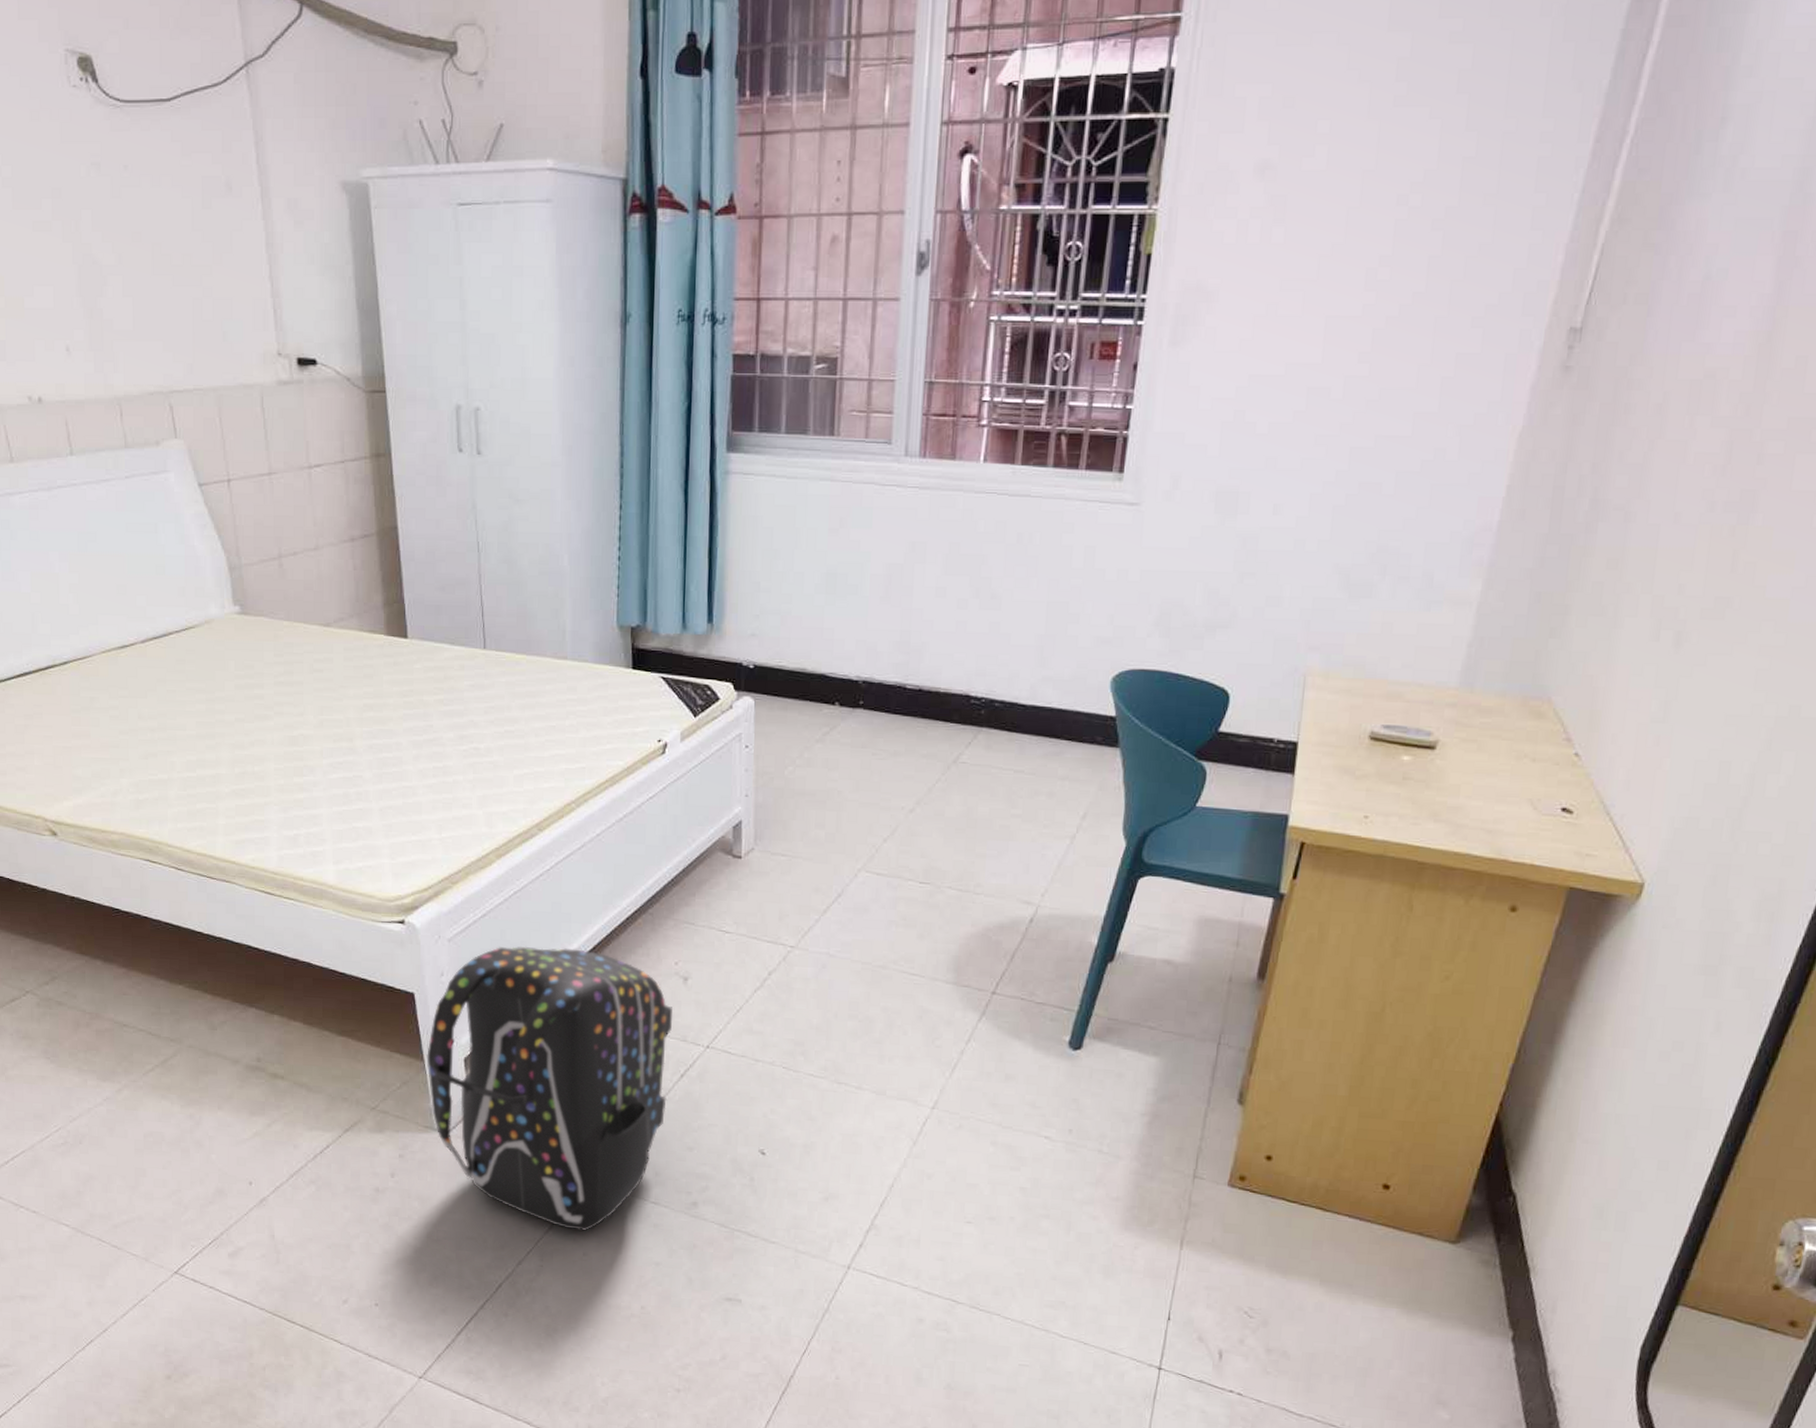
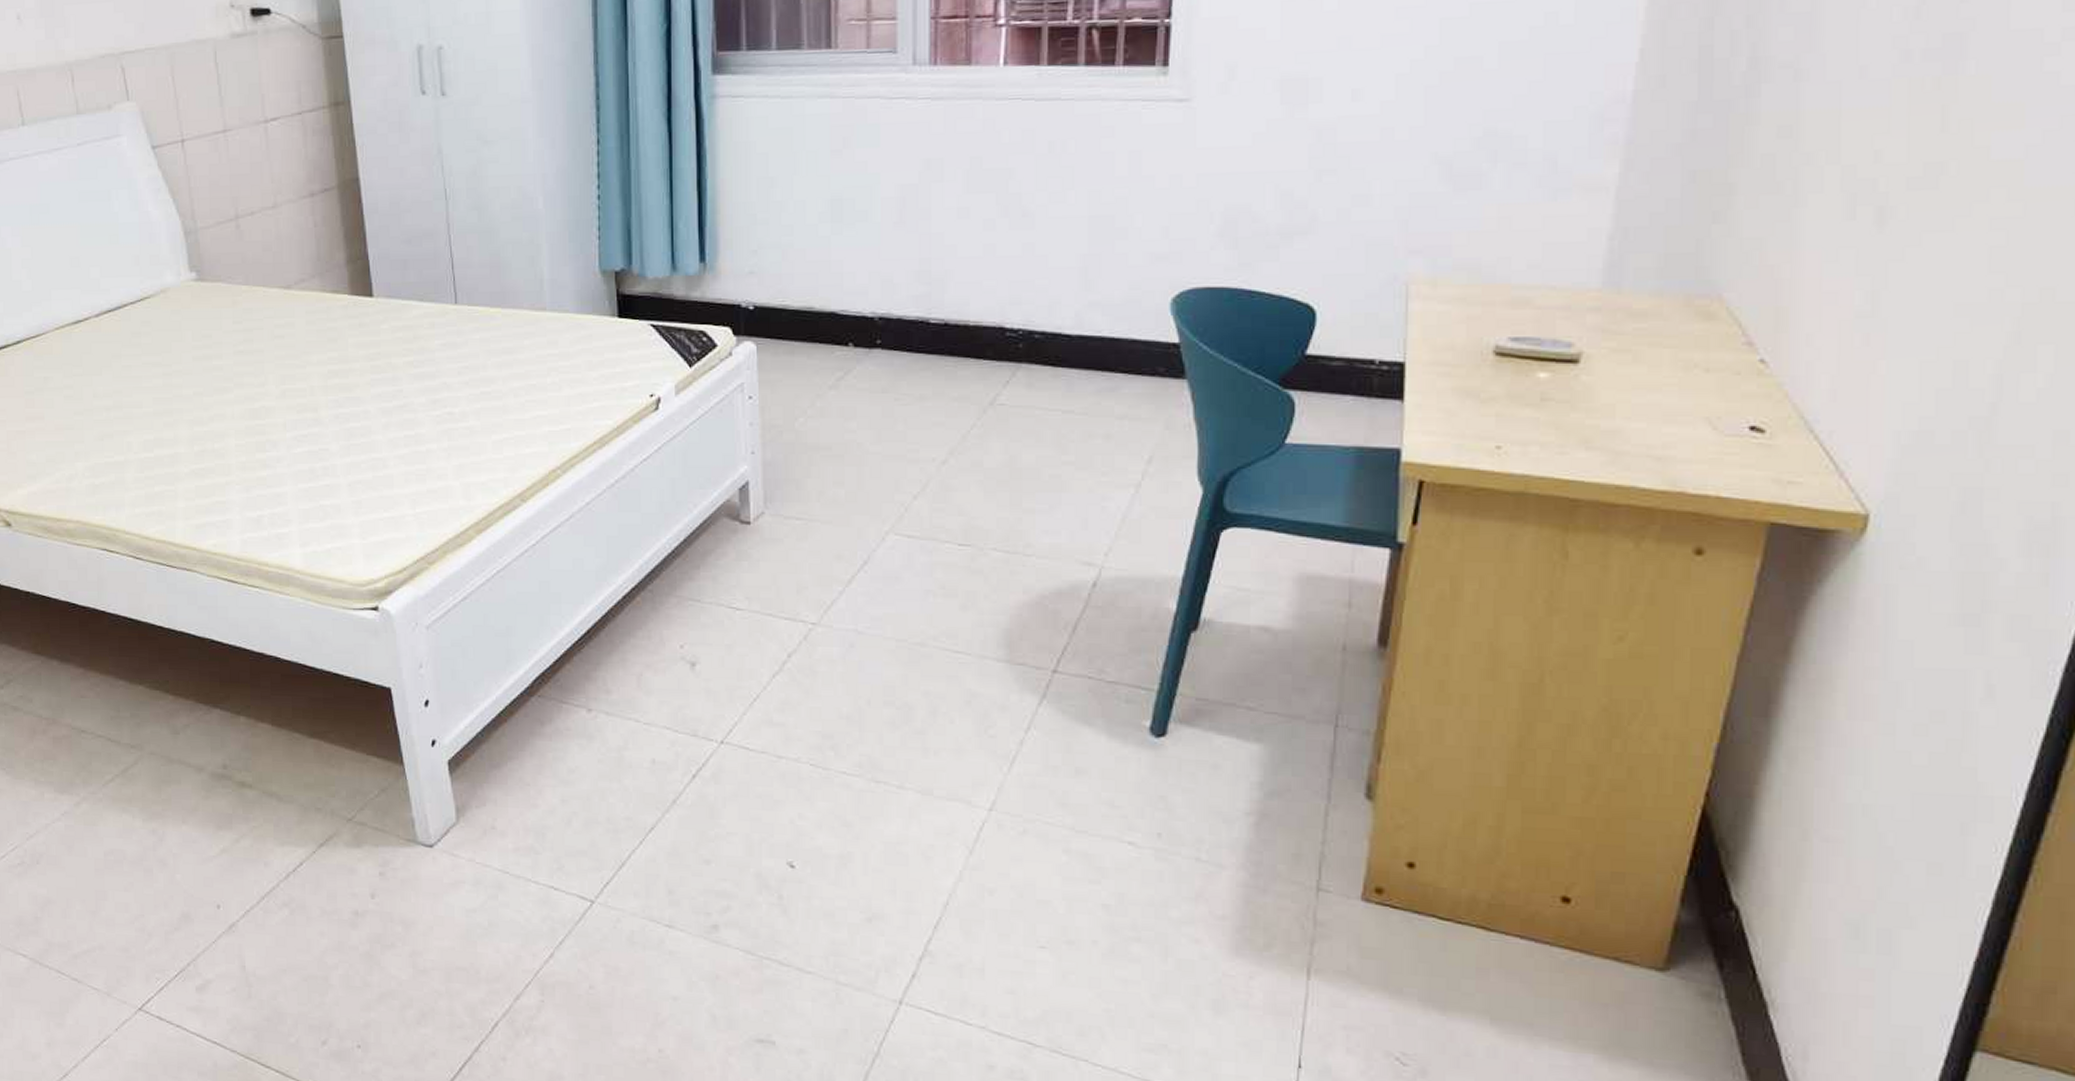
backpack: present [426,946,672,1232] -> none [406,631,680,961]

